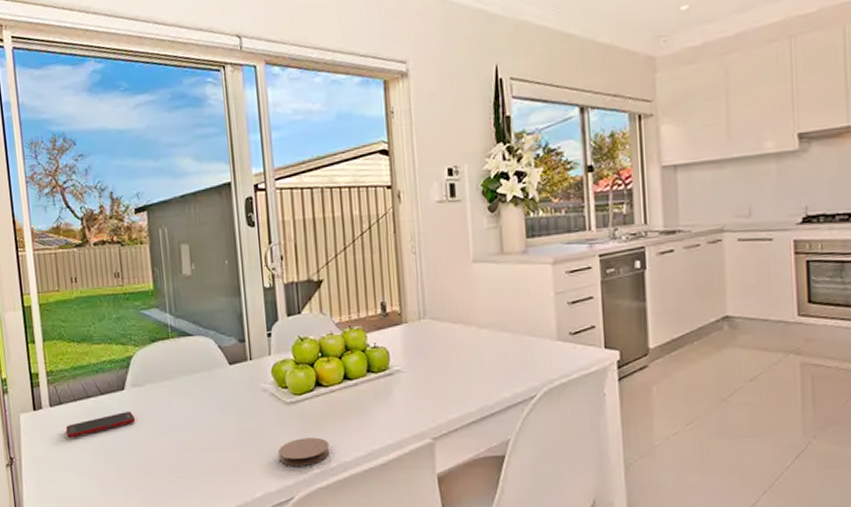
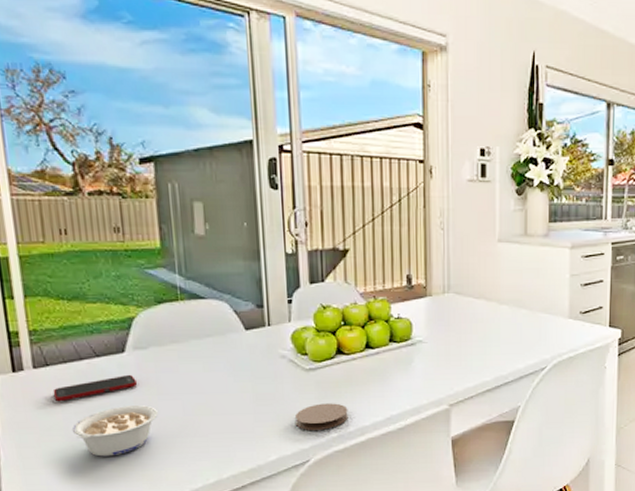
legume: none [81,441,153,491] -> present [73,405,158,457]

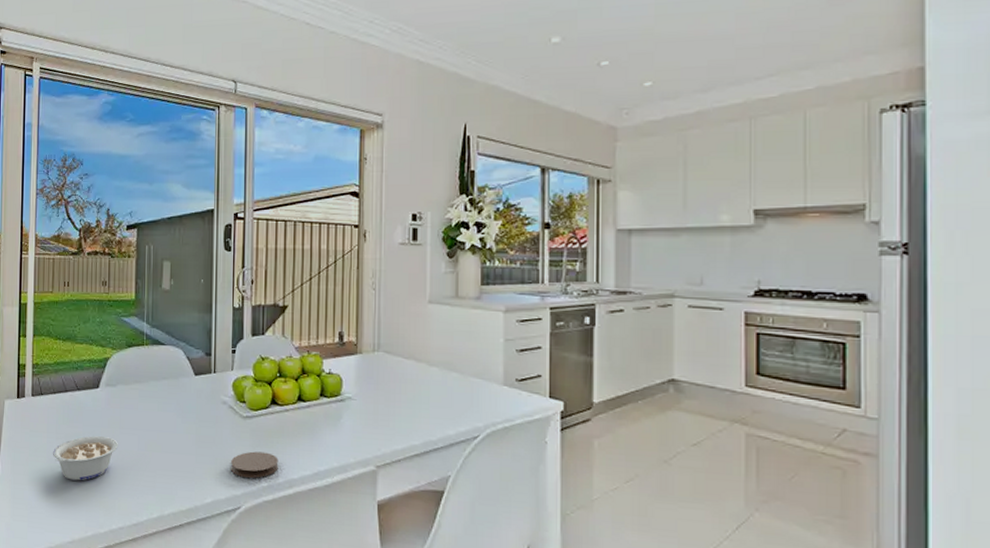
cell phone: present [53,374,138,402] -> none [43,407,106,427]

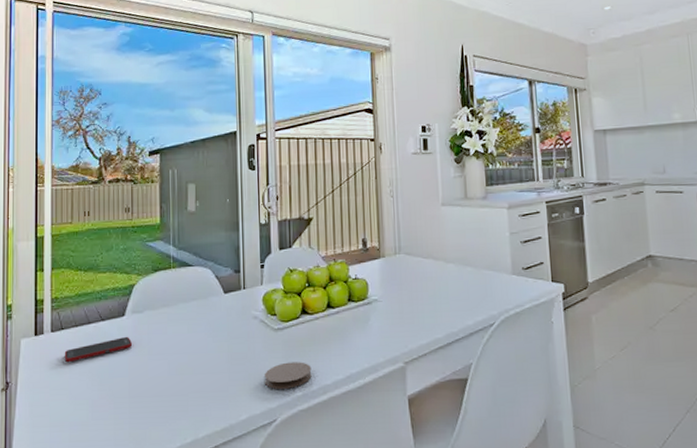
cell phone: none [43,407,106,427] -> present [64,336,133,363]
legume: present [53,436,118,481] -> none [76,365,147,415]

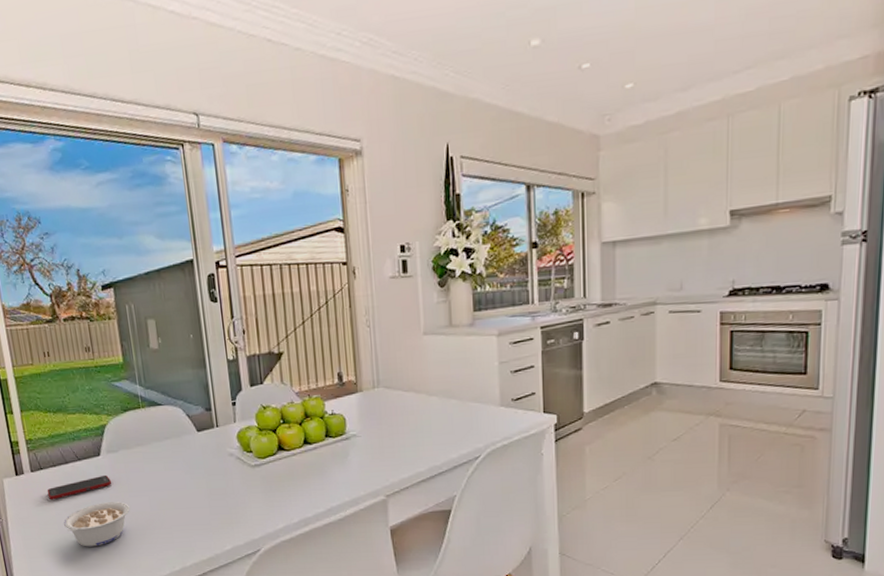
legume: none [76,365,147,415] -> present [64,502,130,547]
coaster: present [265,362,312,389] -> none [245,496,293,522]

